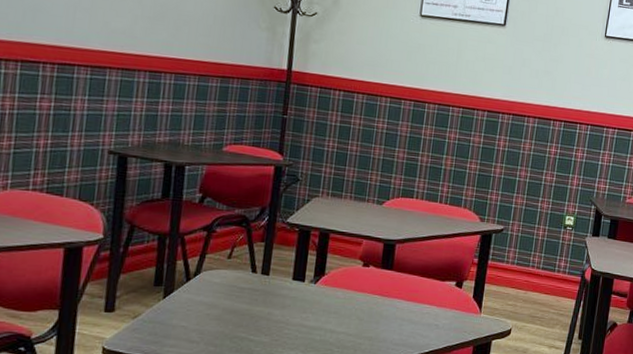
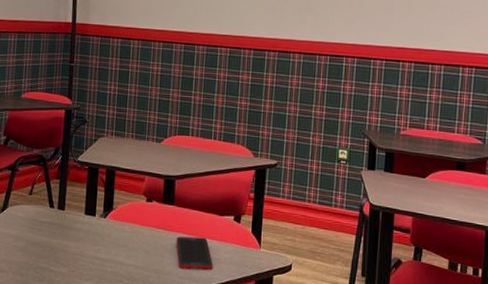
cell phone: none [392,302,431,337] -> present [176,236,214,271]

